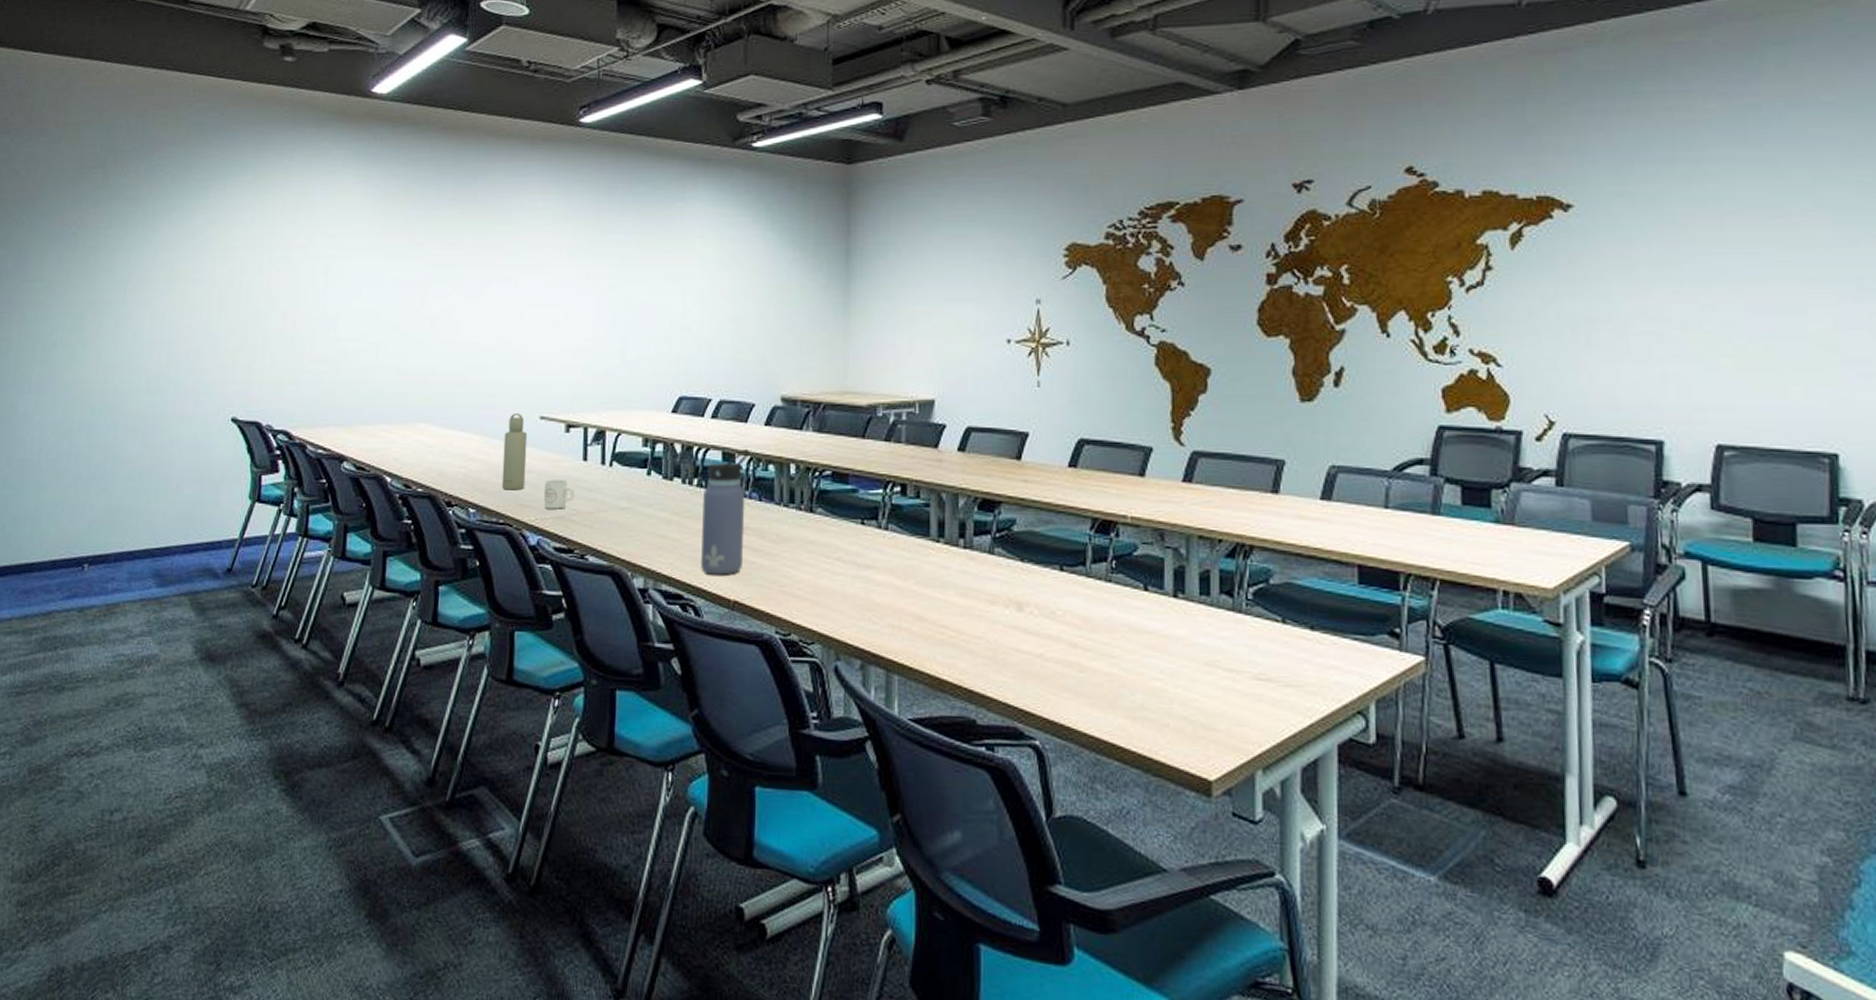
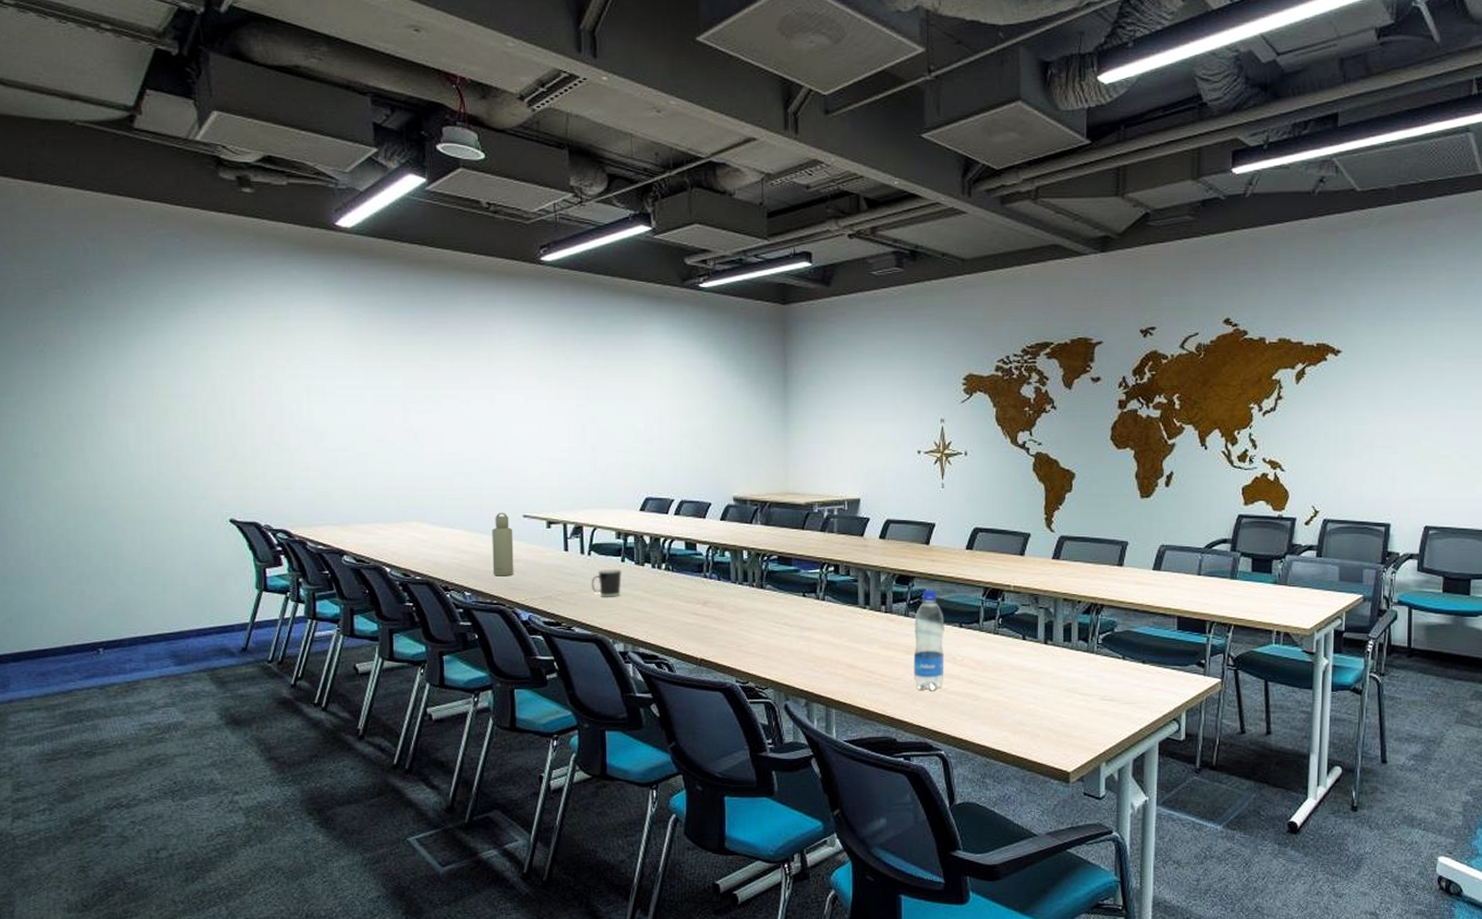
mug: present [543,480,574,509] -> none [531,567,559,591]
mug: none [610,483,647,519] -> present [591,568,622,597]
water bottle: present [701,448,750,575] -> none [671,539,709,639]
bottle: none [999,519,1040,657] -> present [913,590,944,691]

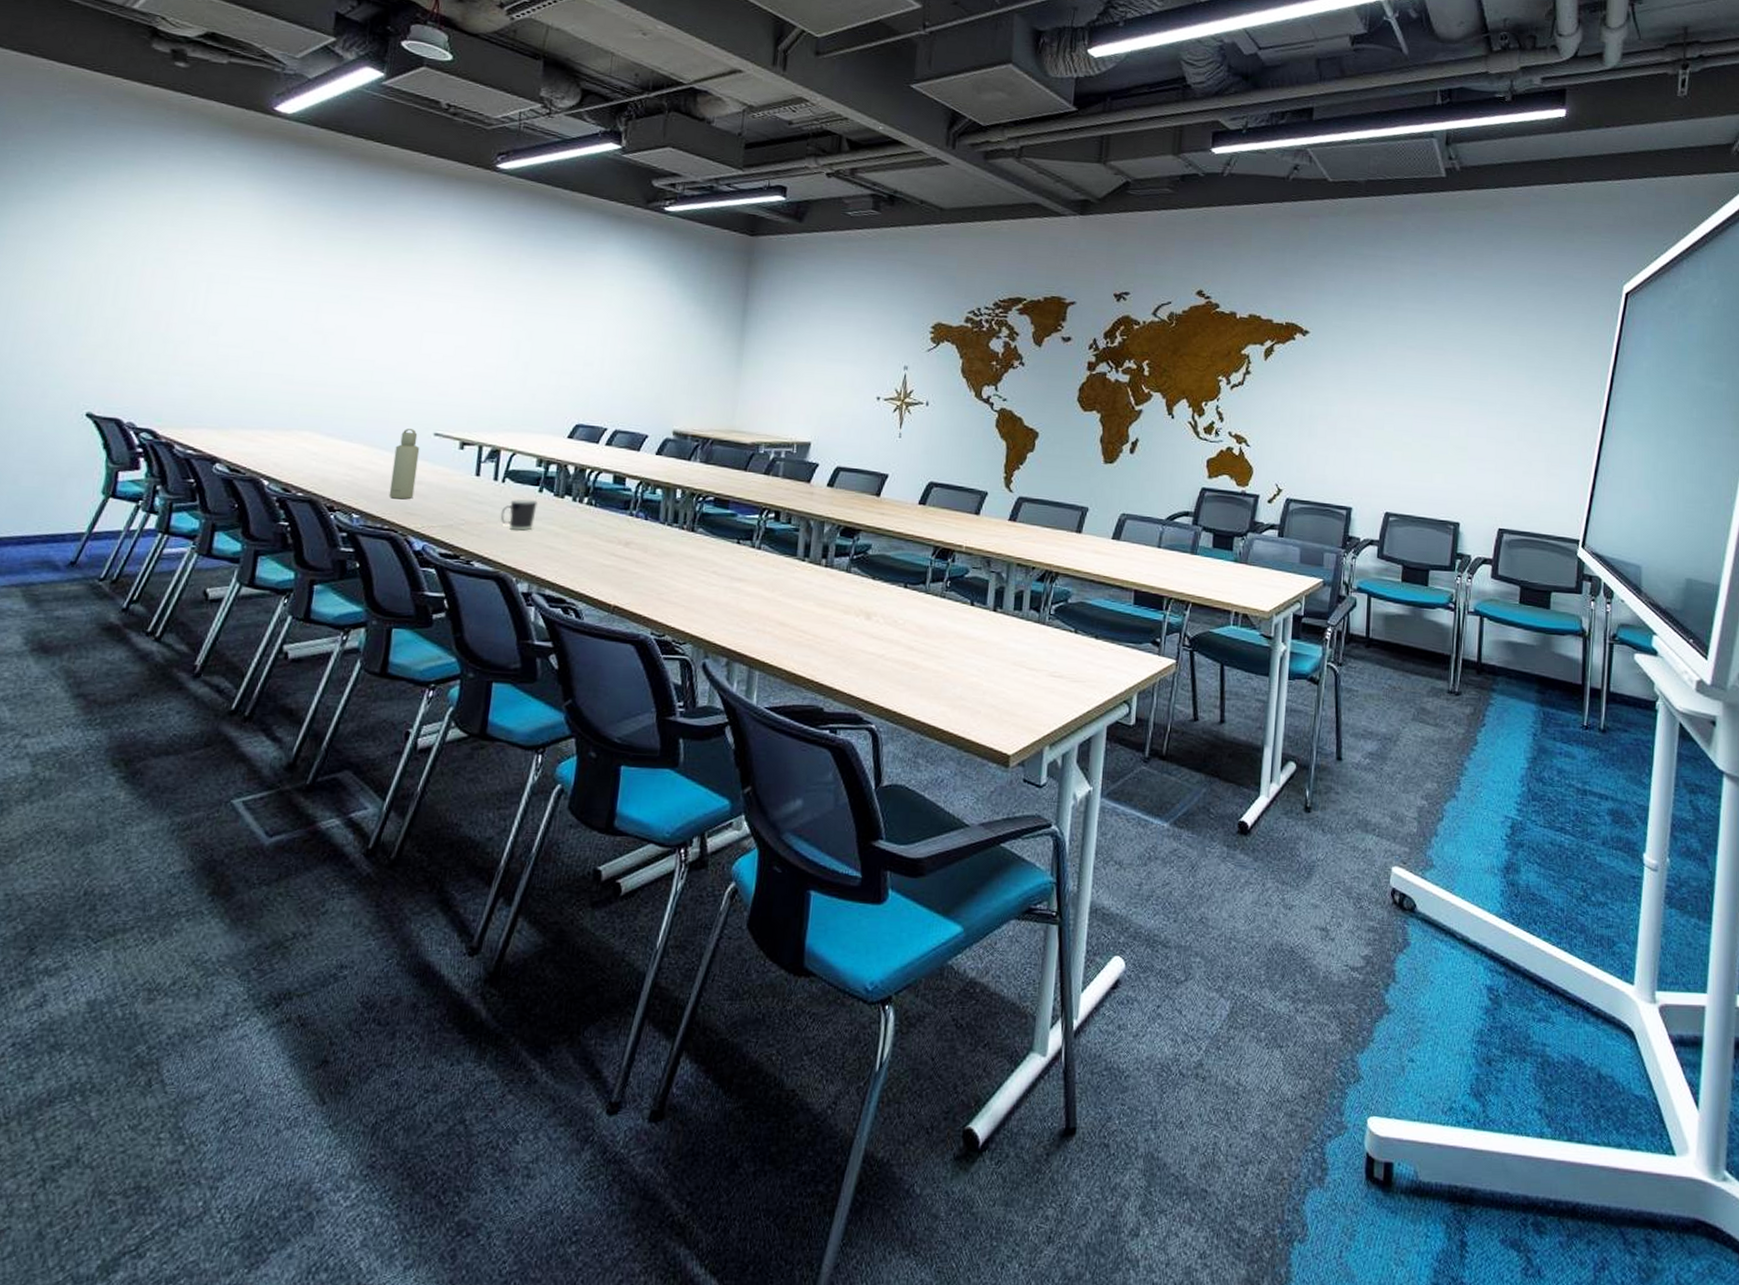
bottle: present [913,590,944,691] -> none [849,545,889,657]

